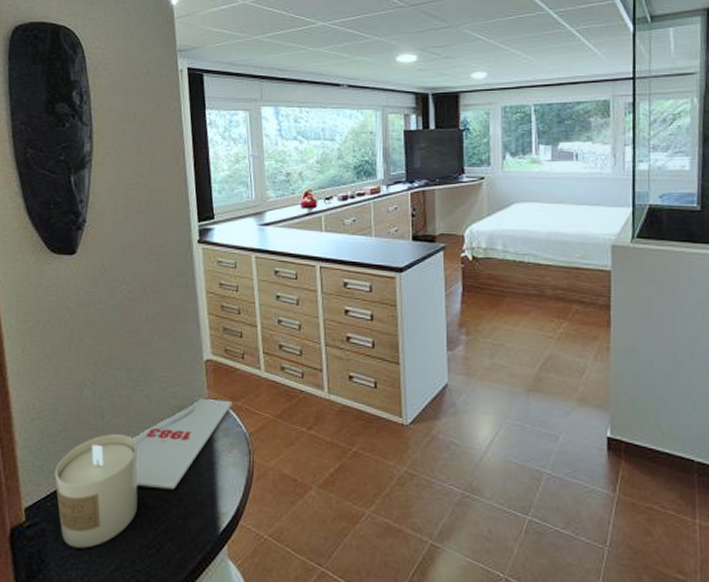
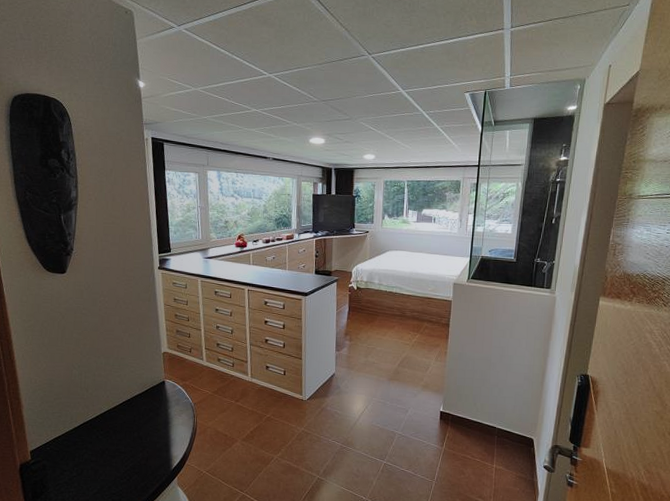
candle: present [55,433,138,549] -> none [52,401,114,478]
magazine: present [129,397,233,490] -> none [107,378,183,440]

